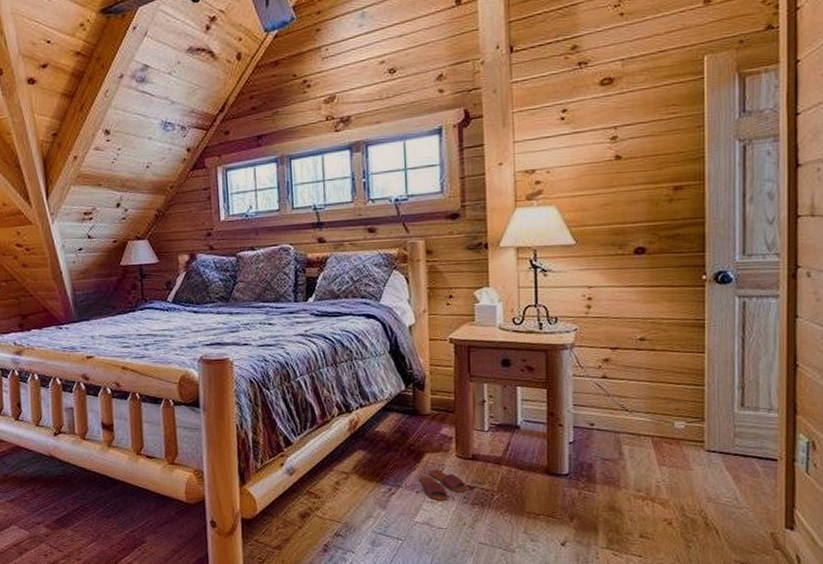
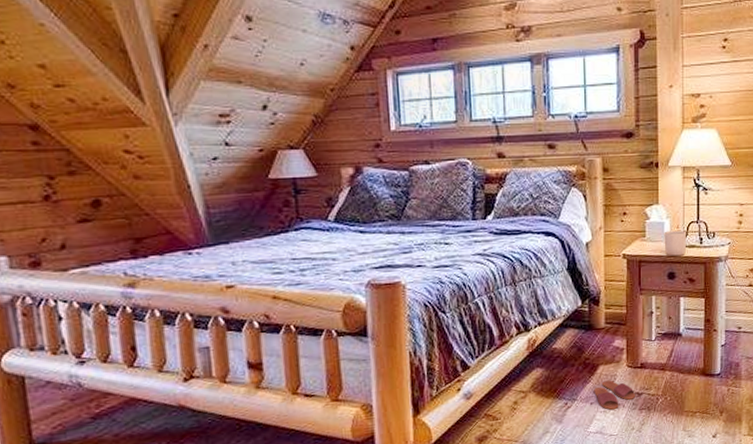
mug: none [496,314,524,342] -> present [664,230,687,256]

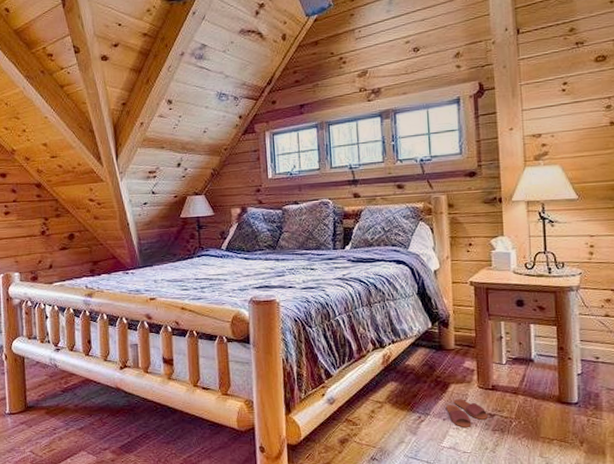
mug: present [664,230,687,256] -> none [510,260,535,285]

